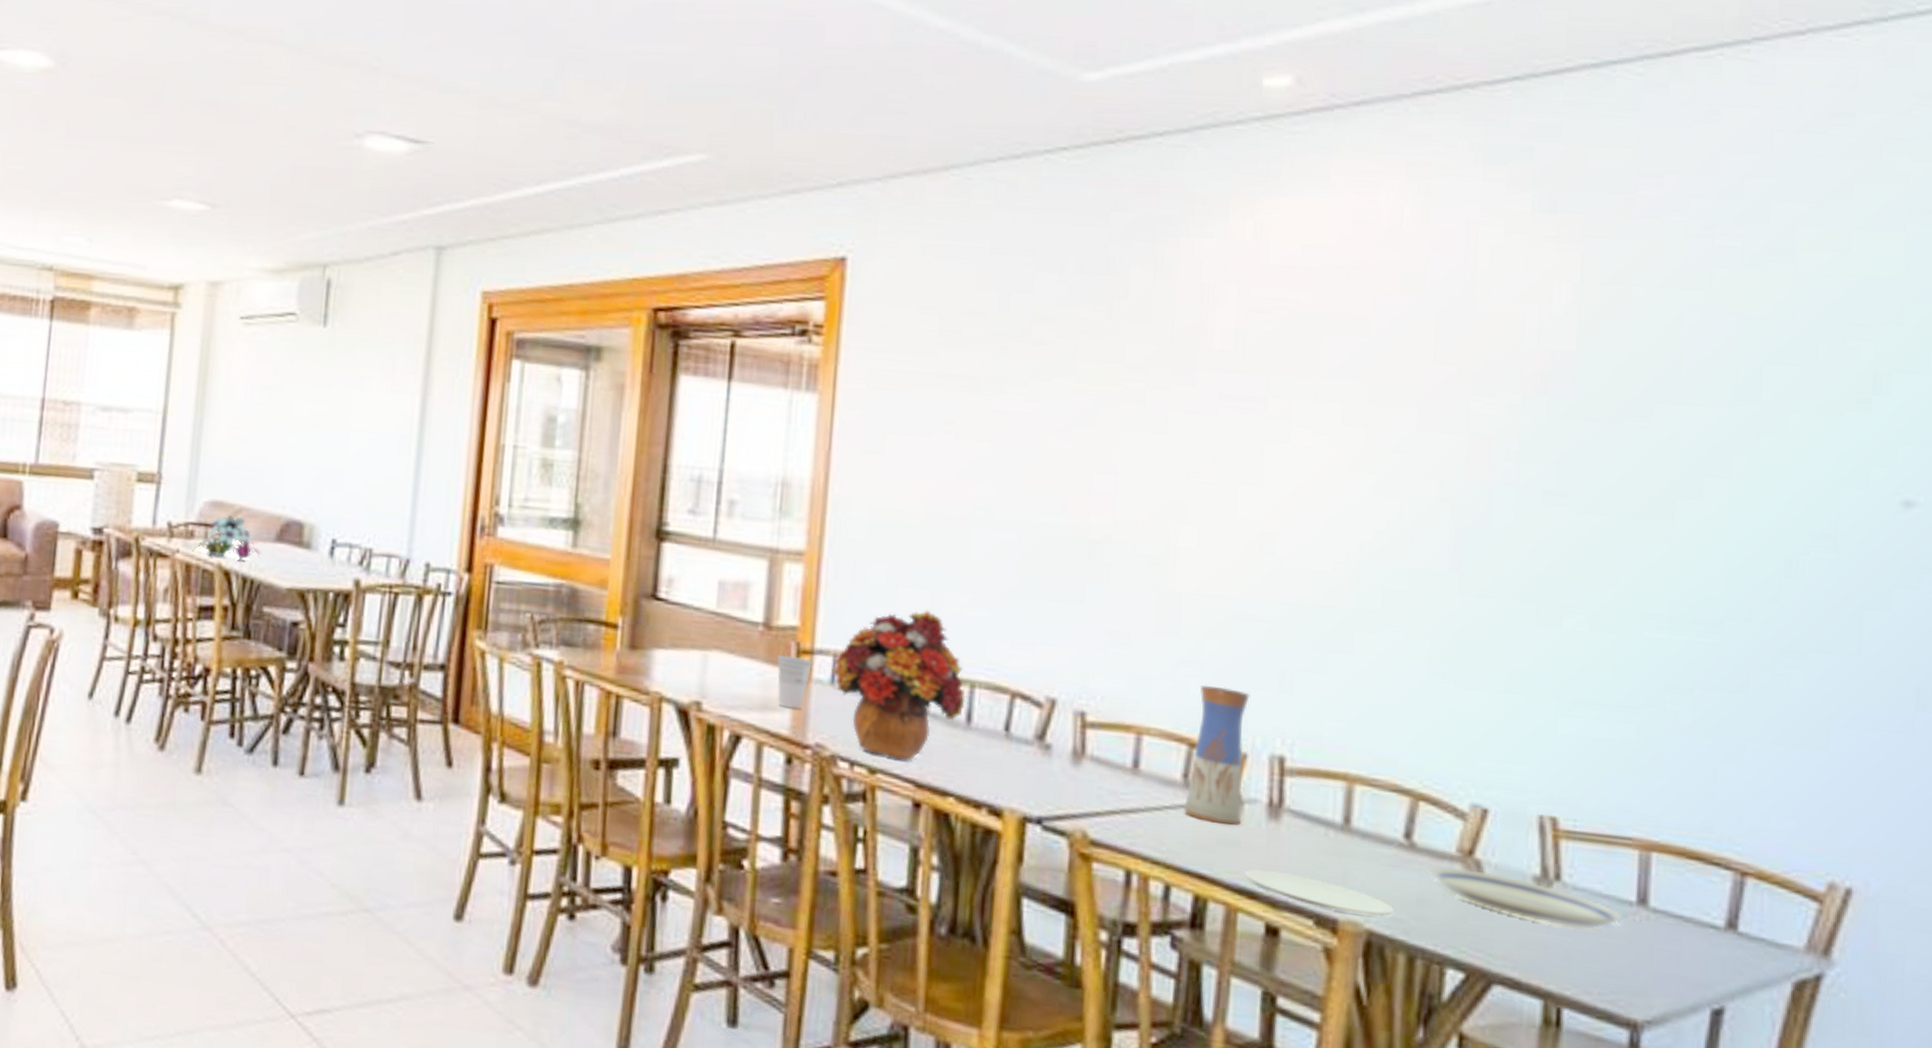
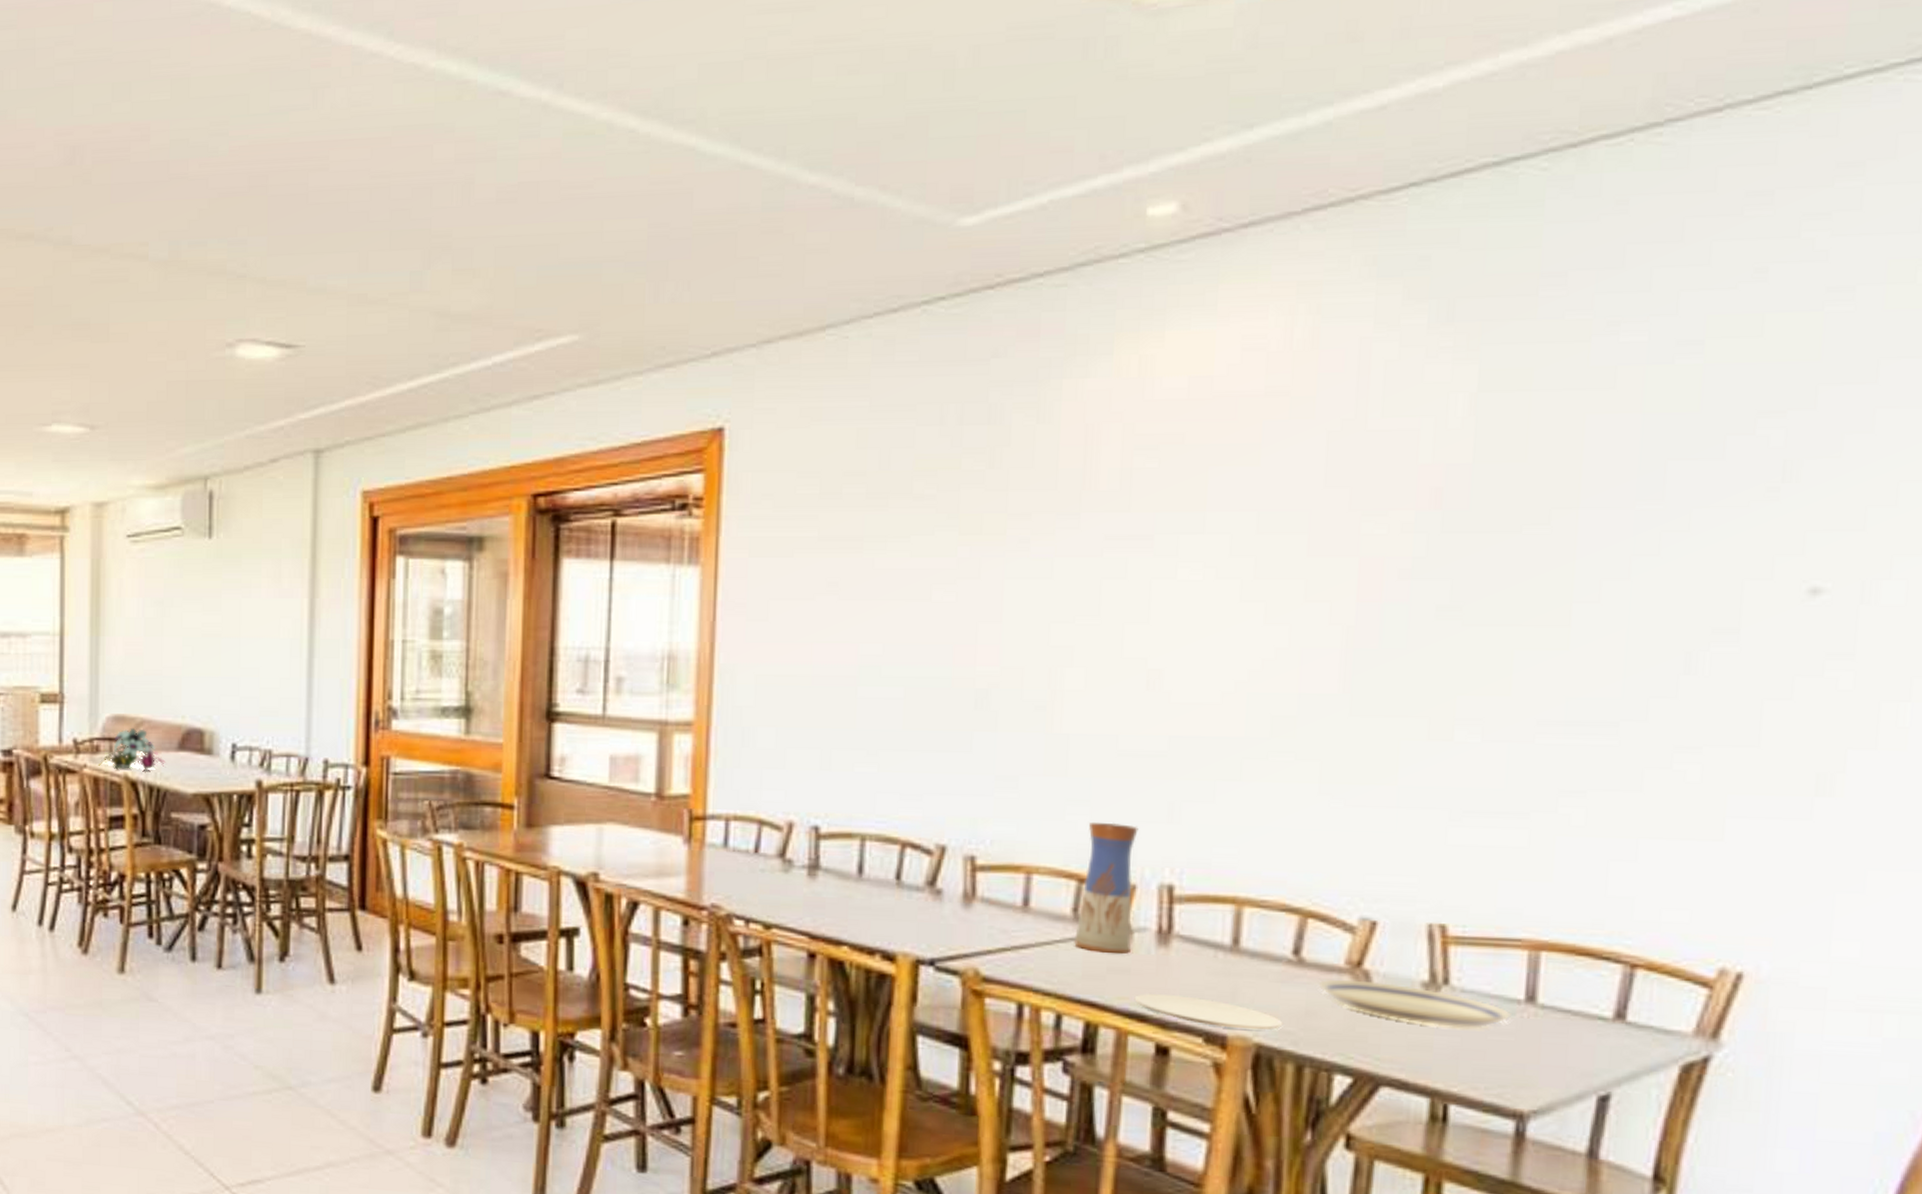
cup: present [777,655,814,710] -> none [670,822,706,873]
flower arrangement: present [831,610,966,760] -> none [724,769,857,914]

